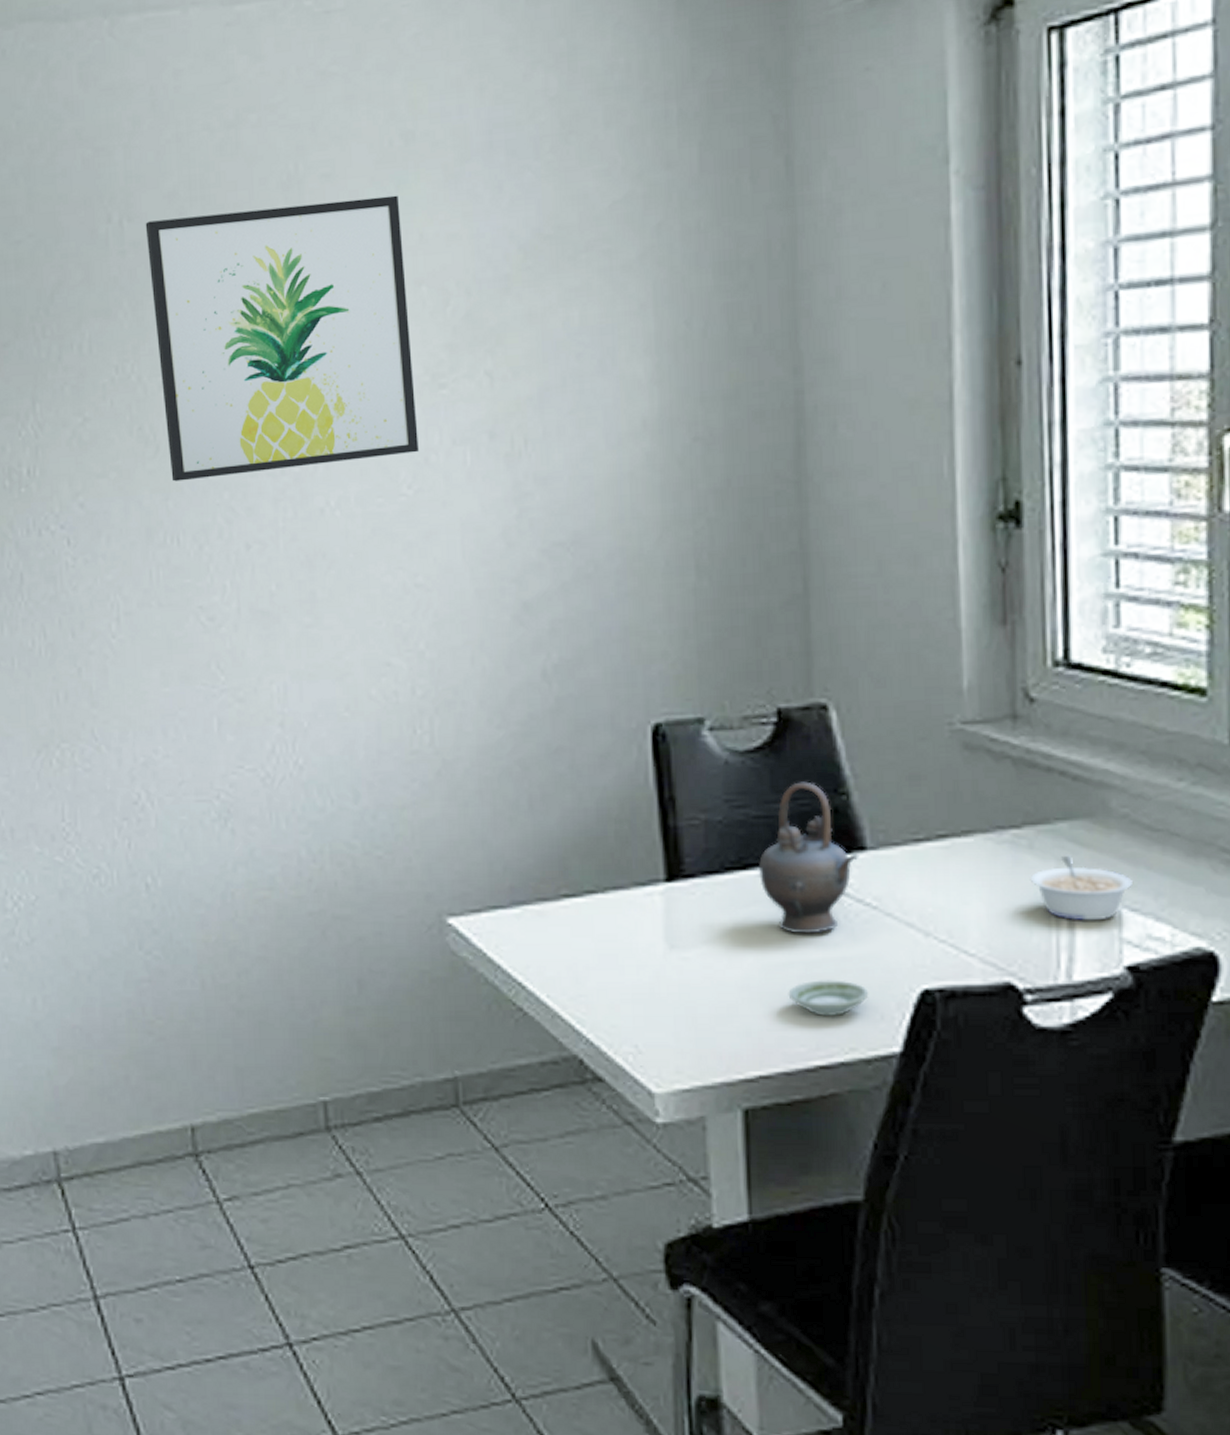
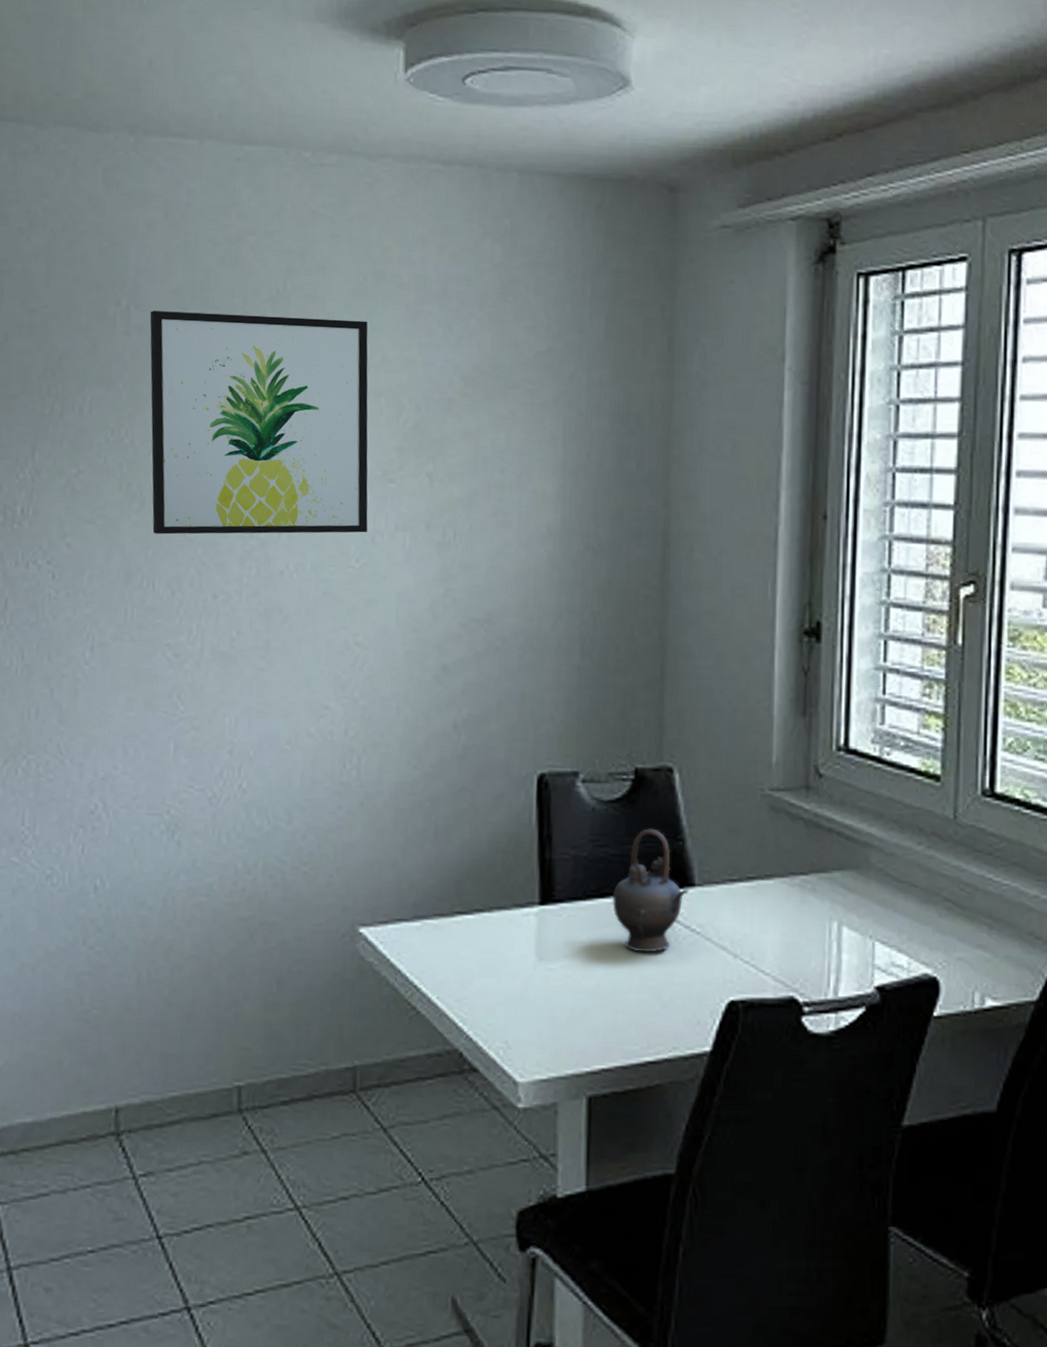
saucer: present [788,980,869,1016] -> none [628,990,690,1020]
legume: present [1030,855,1132,921] -> none [812,897,883,950]

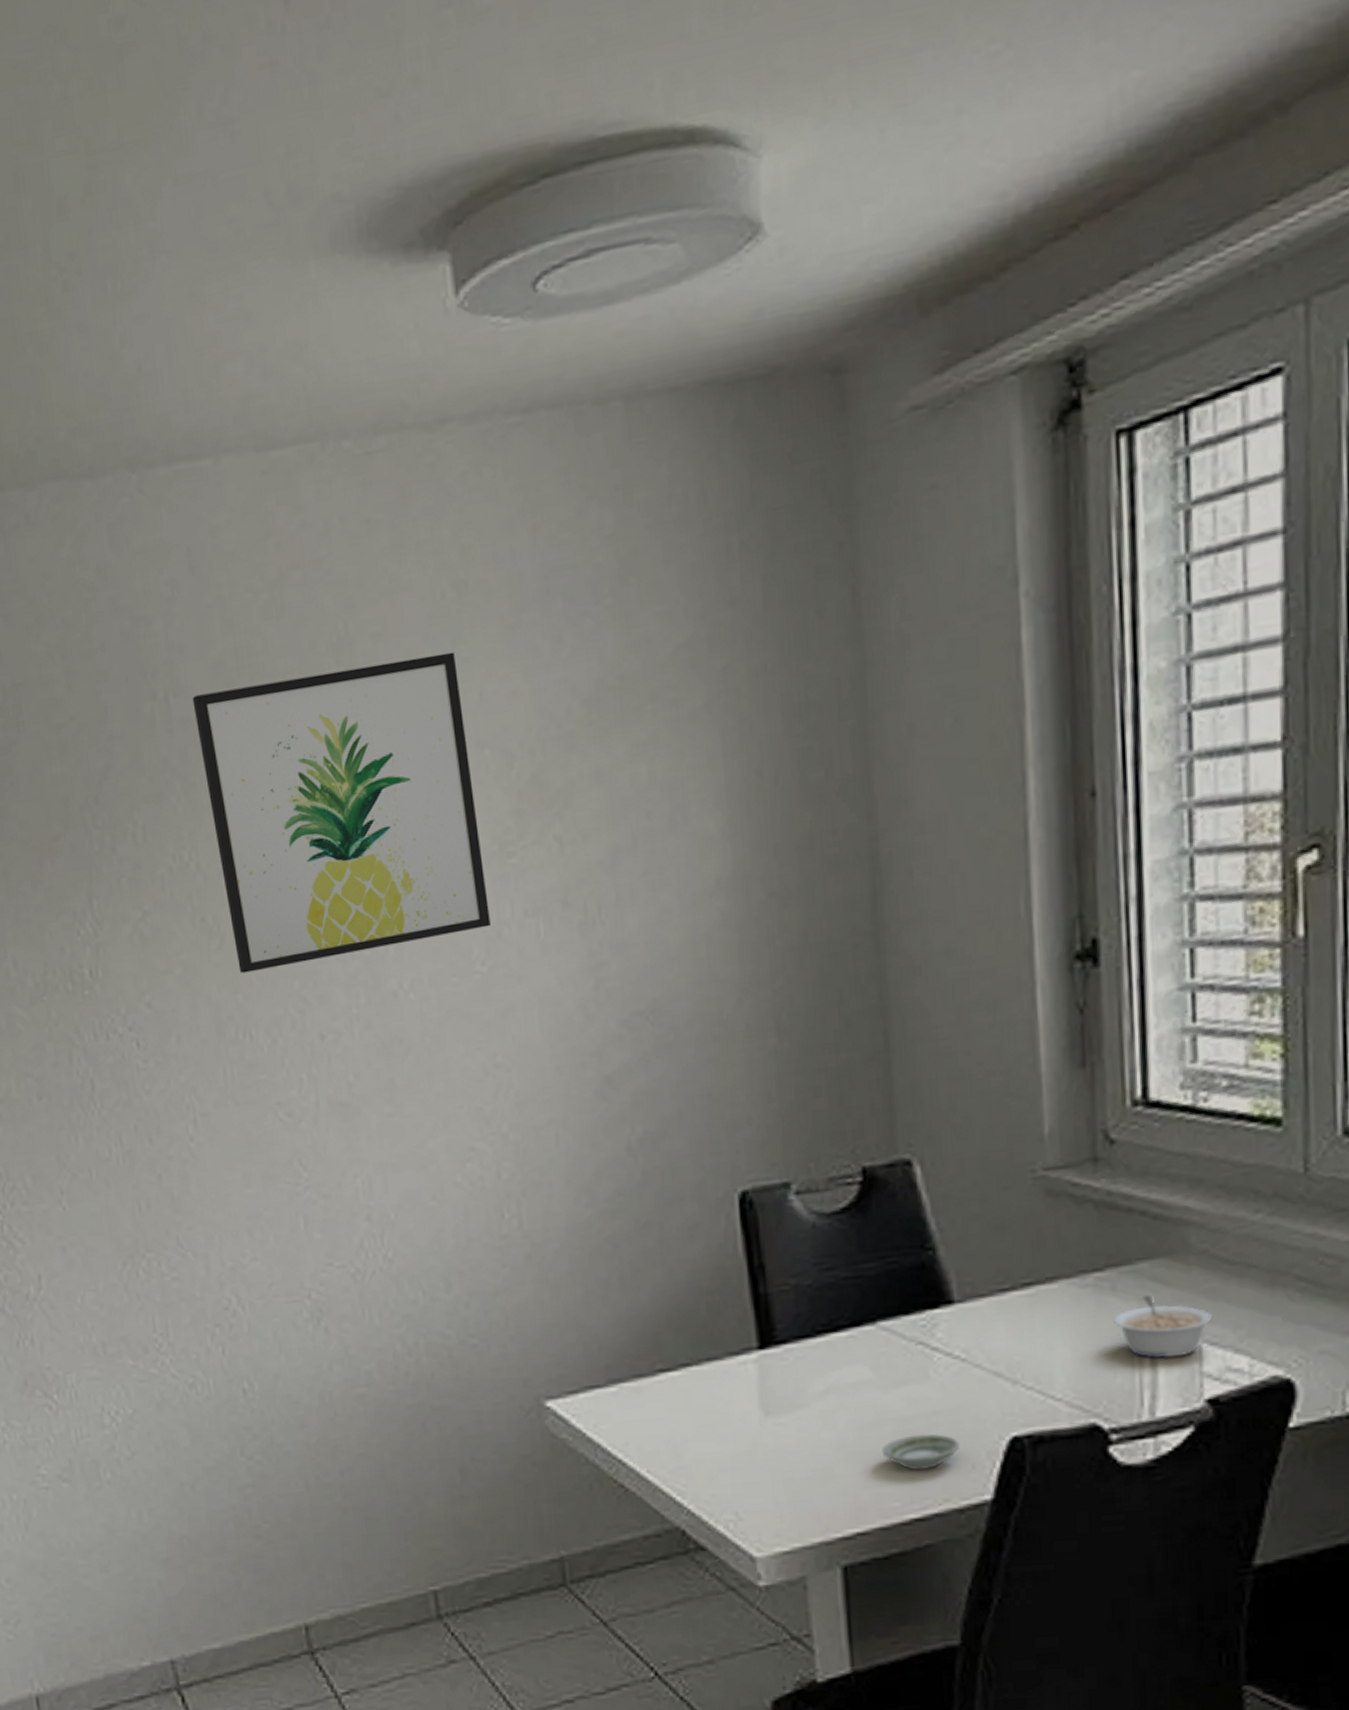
teapot: present [612,828,689,953] -> none [848,1239,948,1391]
saucer: none [628,990,690,1020] -> present [882,1433,960,1470]
legume: none [812,897,883,950] -> present [1113,1294,1212,1359]

